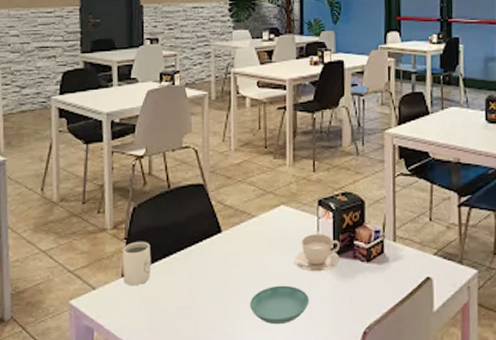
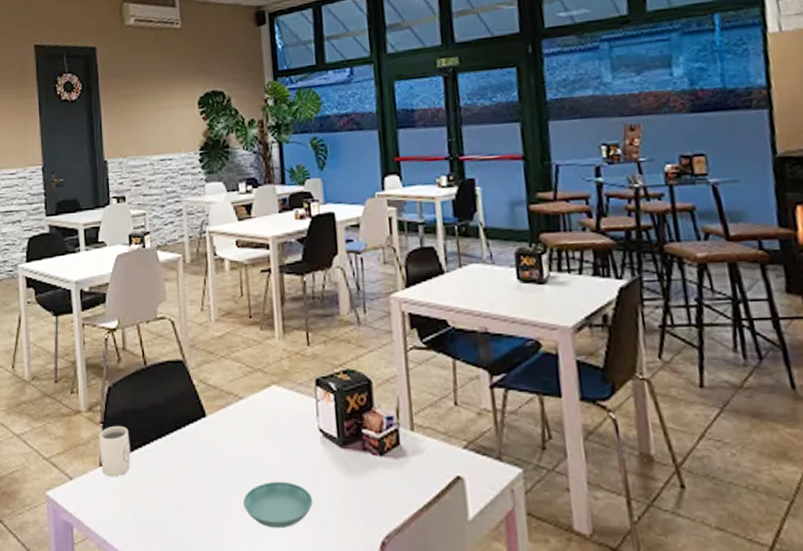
teacup: present [294,234,340,272] -> none [291,420,347,466]

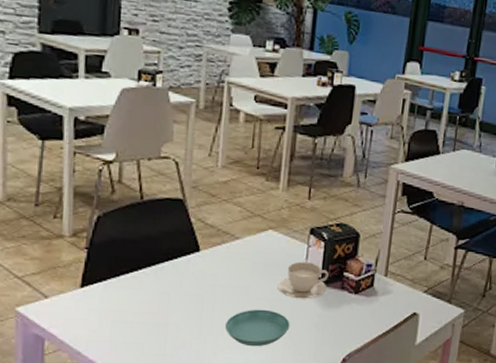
mug: present [99,425,131,477] -> none [81,252,117,298]
teacup: none [291,420,347,466] -> present [277,262,329,299]

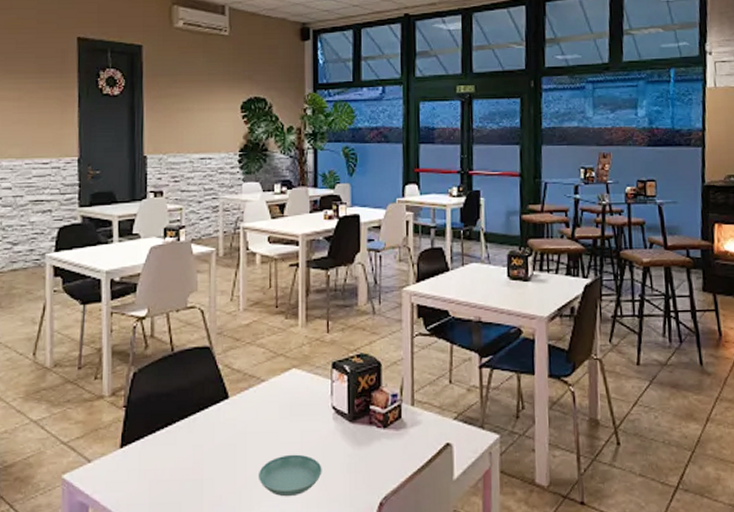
teacup: present [277,262,329,299] -> none [306,399,355,439]

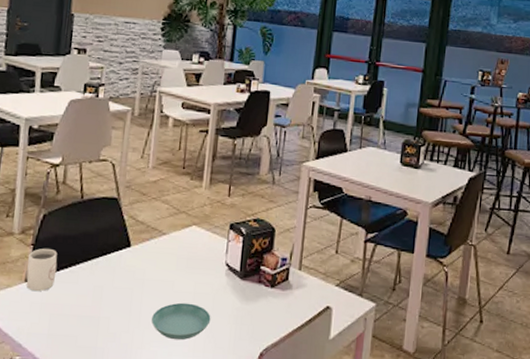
mug: none [120,408,153,458] -> present [26,248,58,292]

